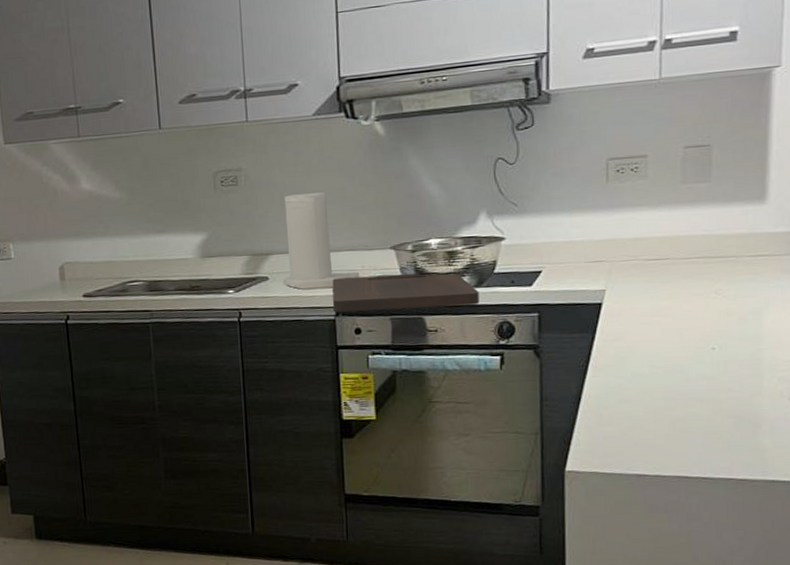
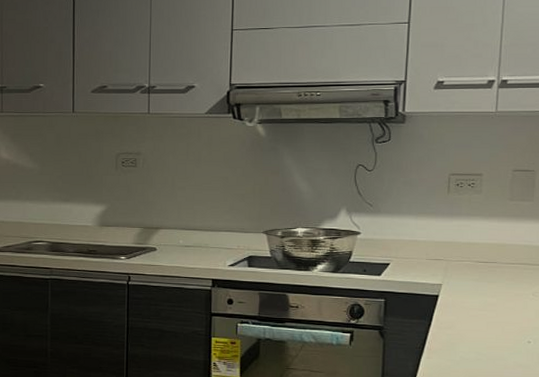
paper towel: present [282,192,360,290] -> none [168,179,235,262]
cutting board: present [332,273,480,312] -> none [210,254,336,288]

